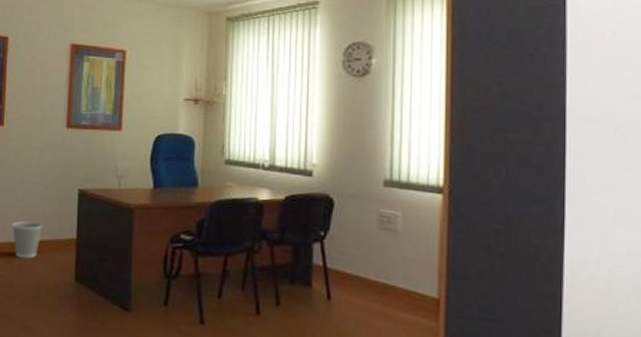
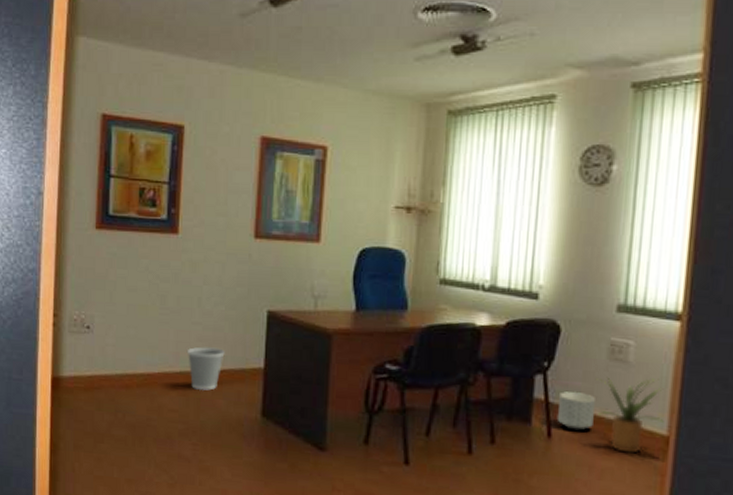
planter: none [335,258,369,294] -> present [556,391,595,431]
house plant: none [369,246,434,315] -> present [596,378,664,454]

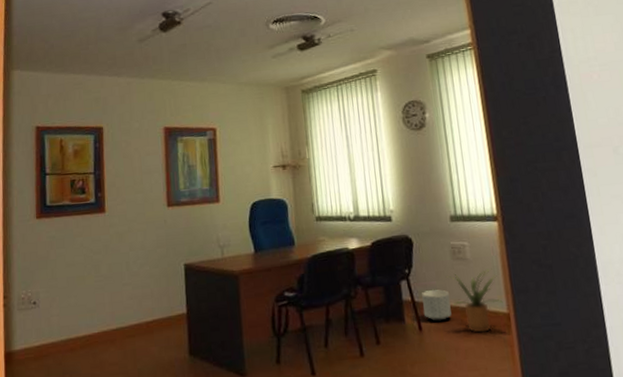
wastebasket: present [186,346,225,391] -> none [120,302,153,343]

